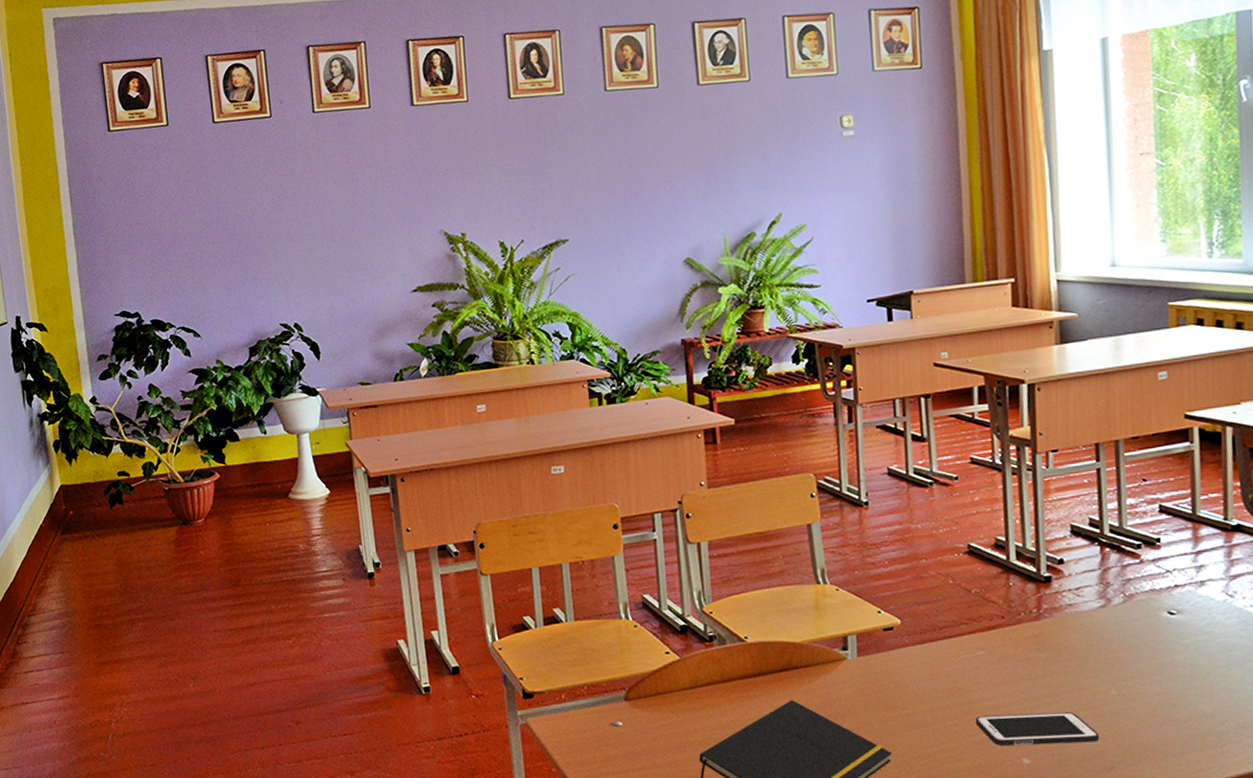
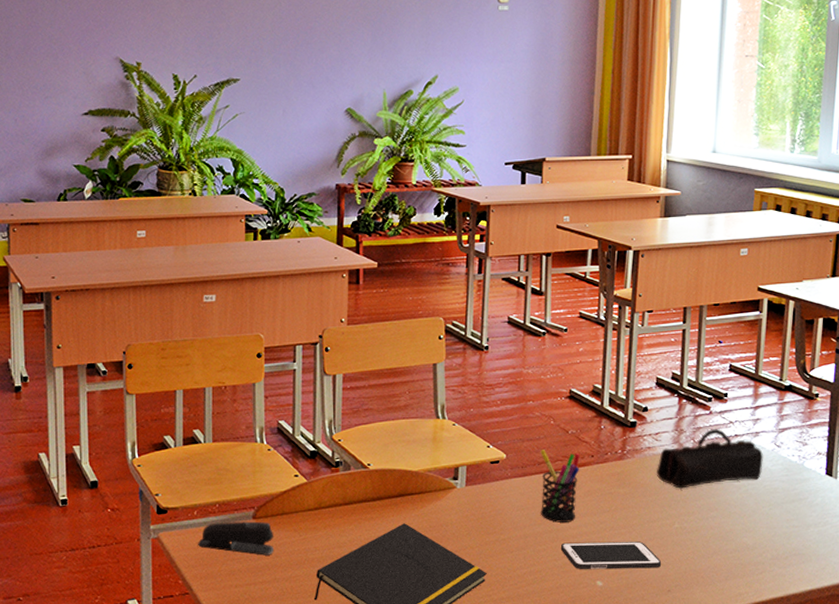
stapler: none [569,703,650,740] -> present [198,521,274,556]
pen holder: none [940,613,990,694] -> present [540,450,580,523]
pencil case: none [1081,579,1215,650] -> present [656,429,764,489]

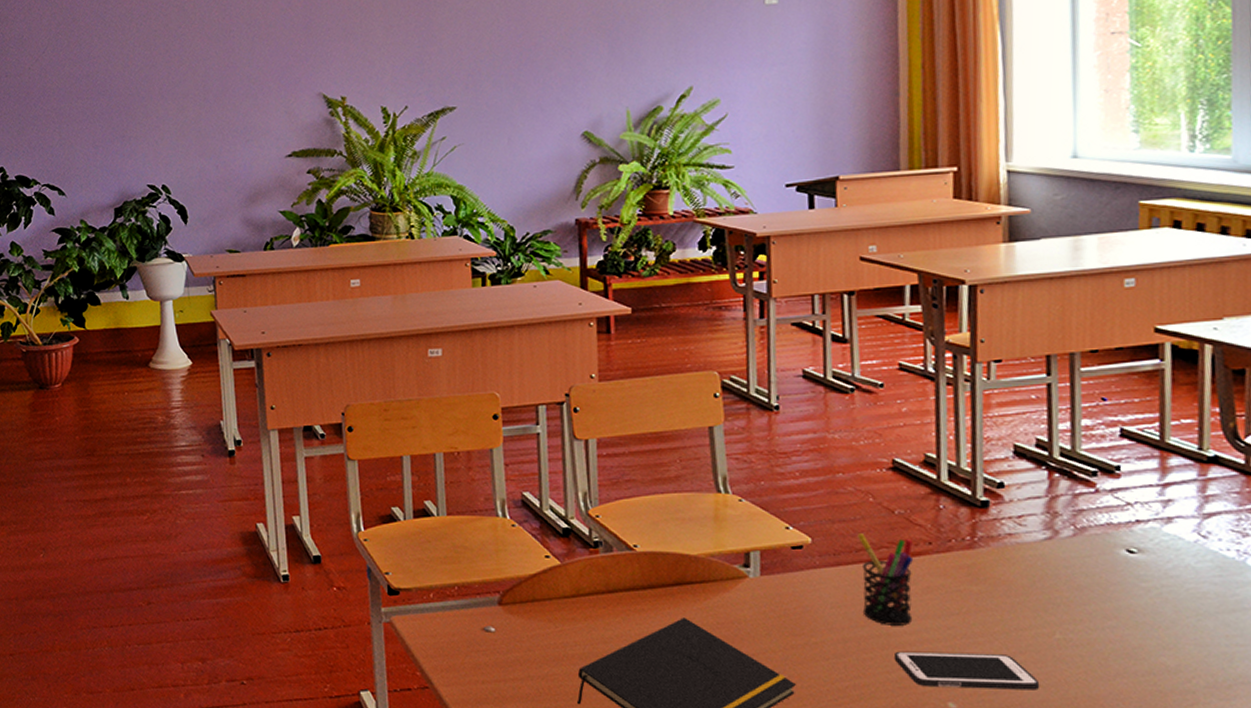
stapler: present [198,521,274,556] -> none [436,607,525,648]
pencil case: present [656,429,764,489] -> none [1022,512,1183,589]

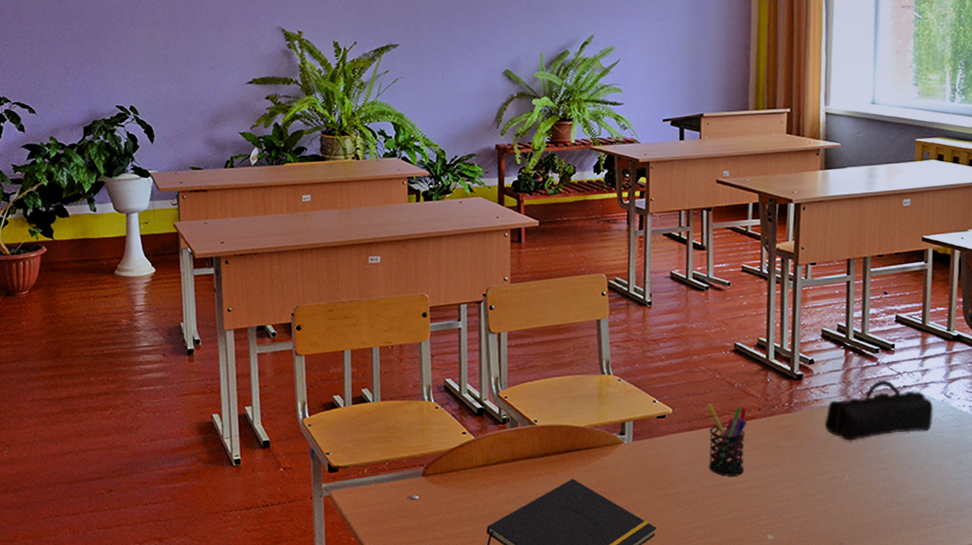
cell phone: present [893,651,1040,690] -> none [729,494,833,524]
pencil case: none [1022,512,1183,589] -> present [824,380,934,441]

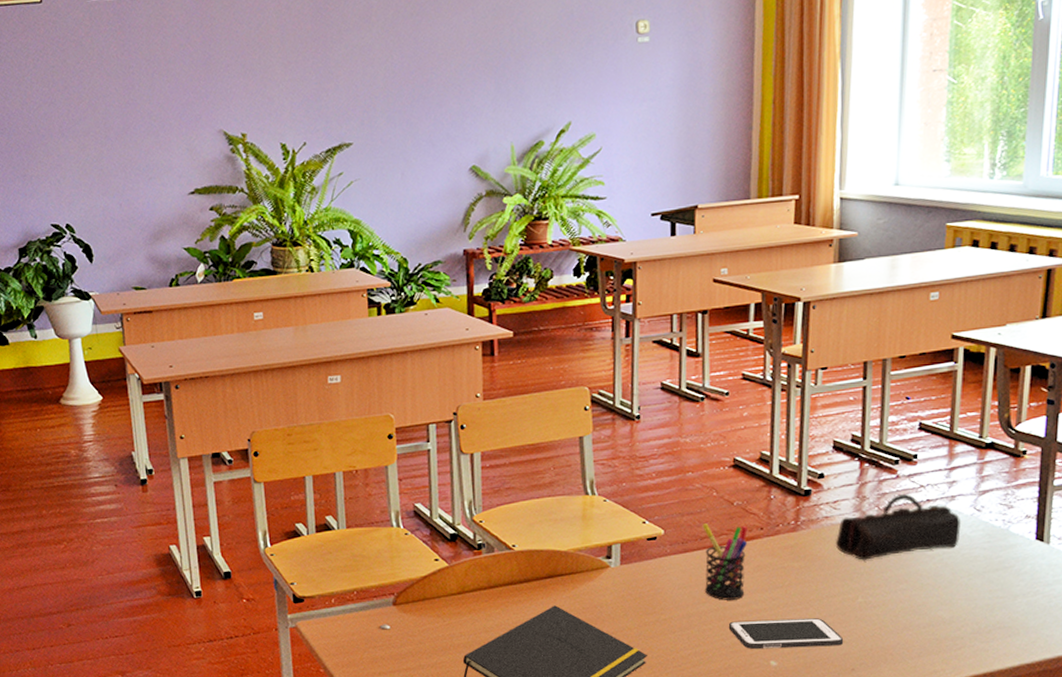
cell phone: none [729,494,833,524] -> present [728,618,844,649]

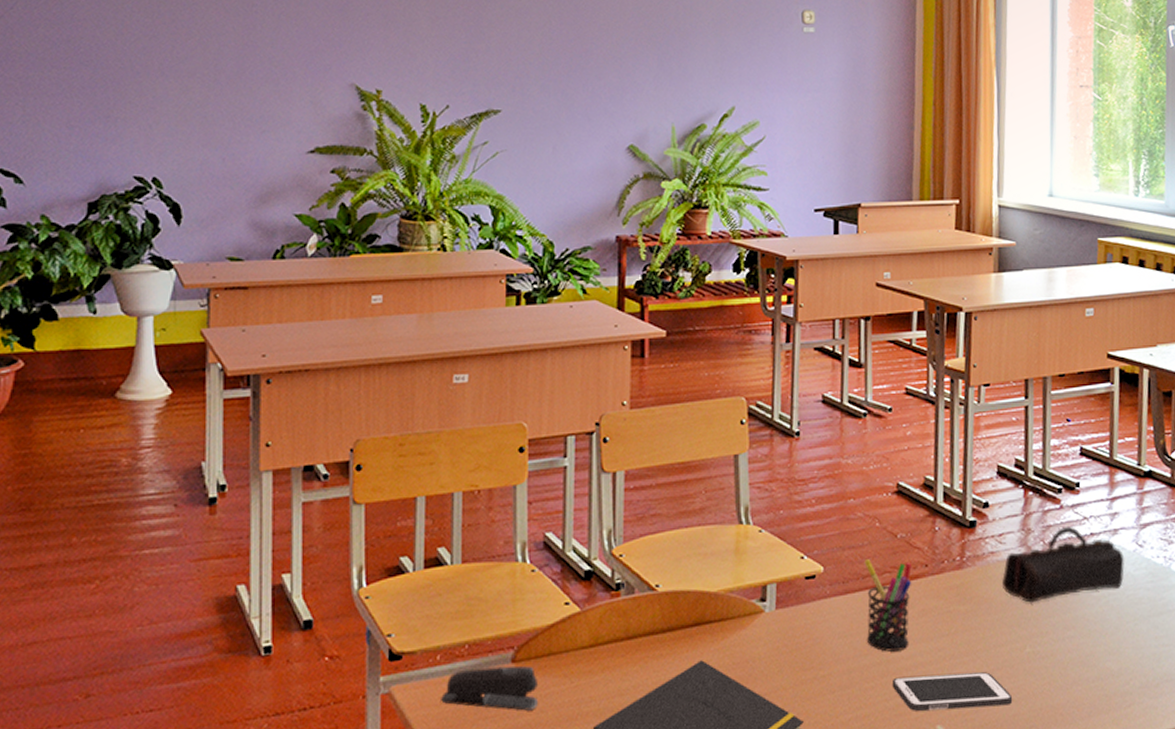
stapler: none [337,607,417,642] -> present [441,665,539,711]

